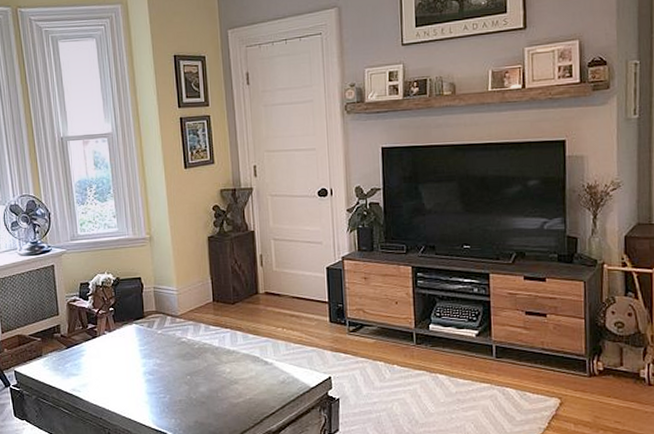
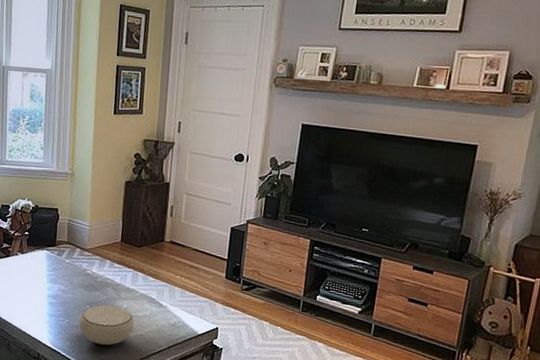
bowl: none [181,372,242,416] -> present [79,305,135,346]

